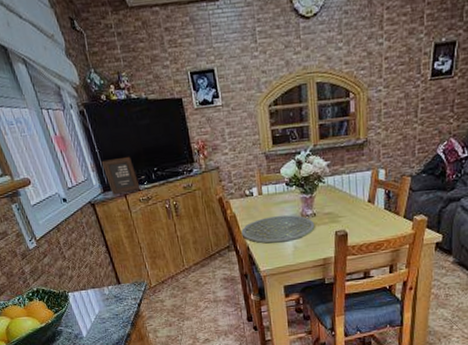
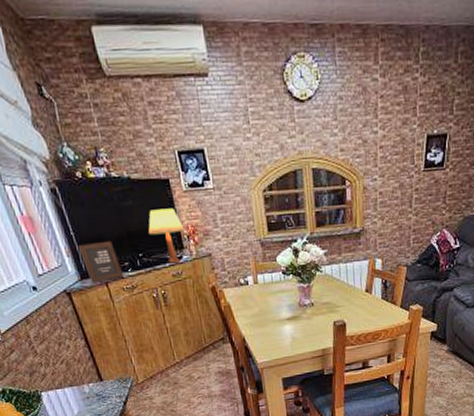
table lamp: none [162,124,196,176] -> present [147,207,185,263]
placemat: present [241,215,315,244] -> none [236,305,313,335]

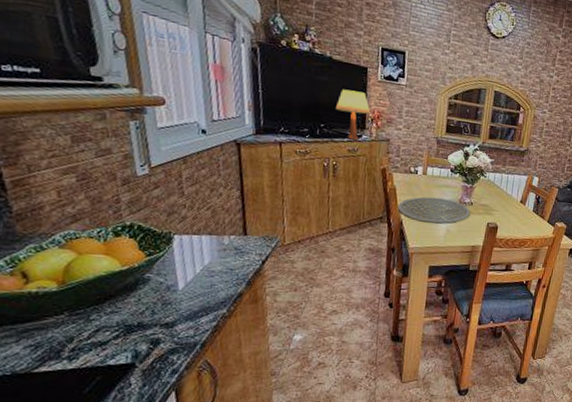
picture frame: present [78,240,124,283] -> none [262,102,300,142]
placemat: none [236,305,313,335] -> present [397,197,471,224]

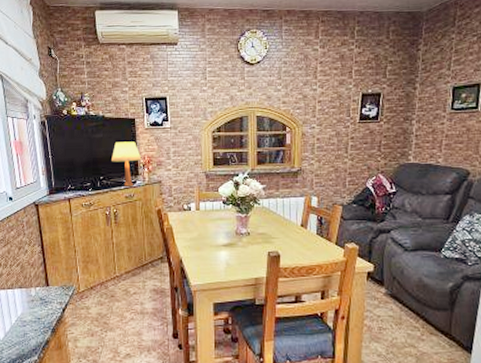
placemat: present [397,197,471,224] -> none [176,232,248,258]

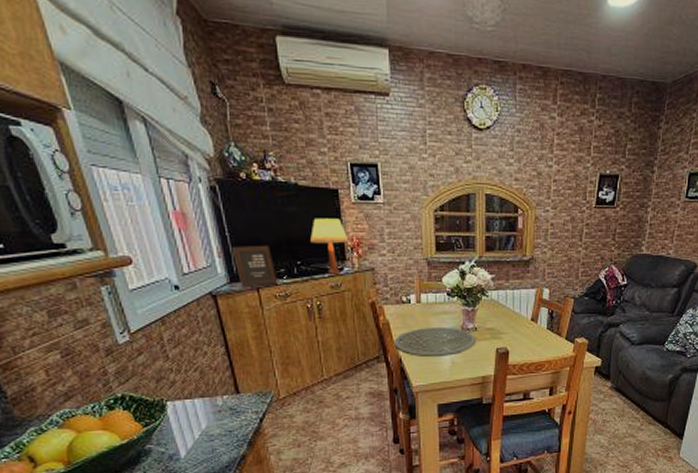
picture frame: none [52,164,85,198] -> present [231,245,278,287]
placemat: none [176,232,248,258] -> present [394,328,476,356]

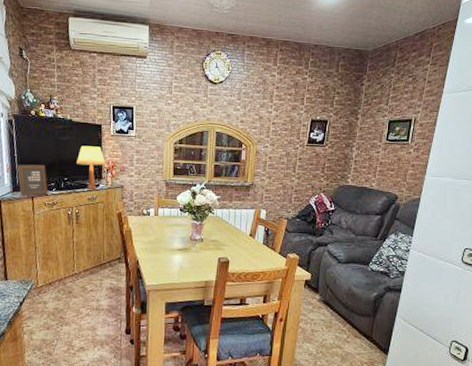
placemat: present [394,328,476,356] -> none [133,236,201,261]

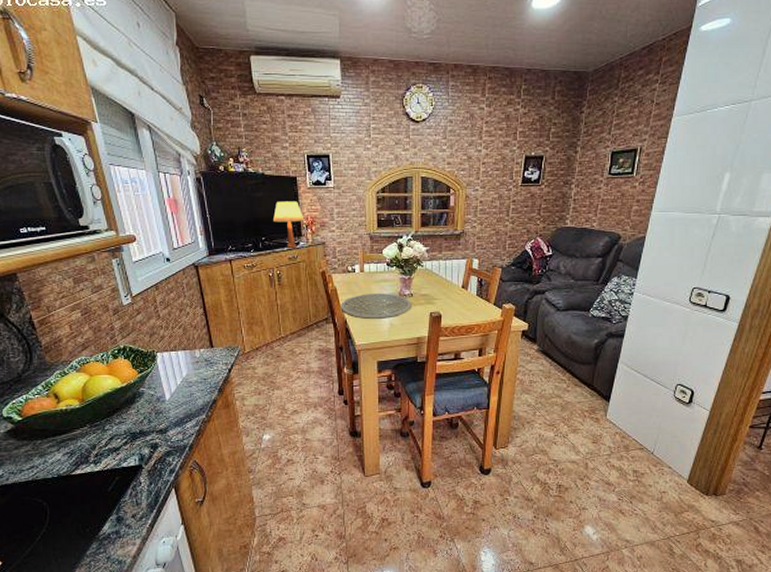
picture frame: present [17,164,48,196] -> none [211,224,246,259]
placemat: none [133,236,201,261] -> present [340,294,411,319]

